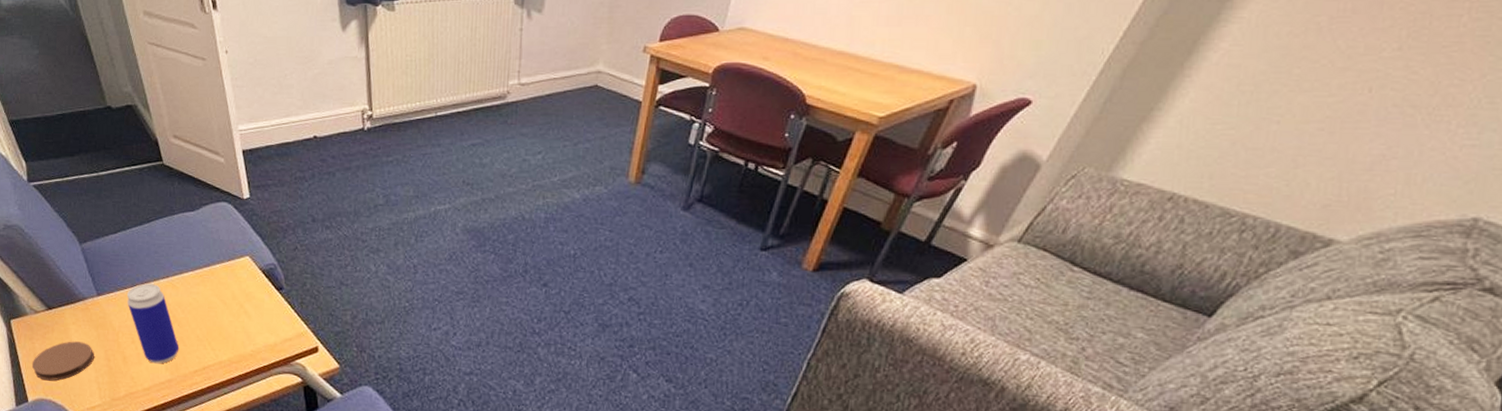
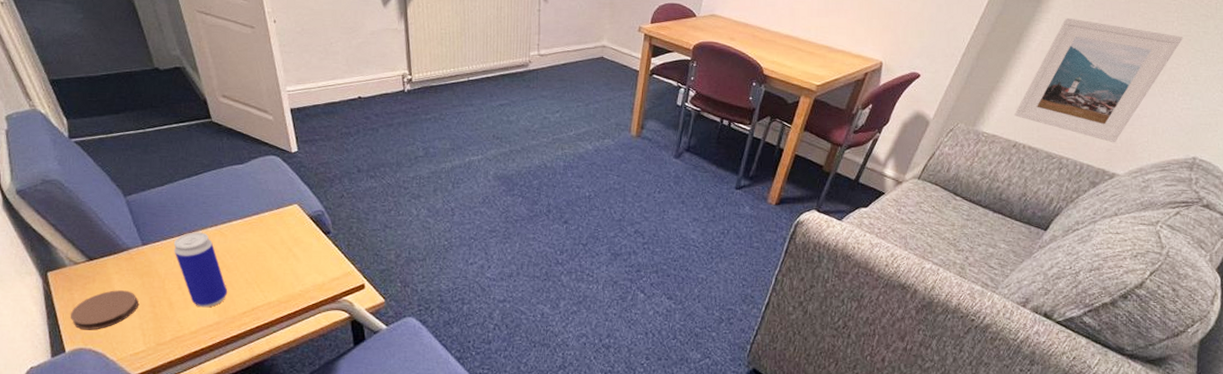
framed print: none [1174,15,1477,196] -> present [1014,17,1183,143]

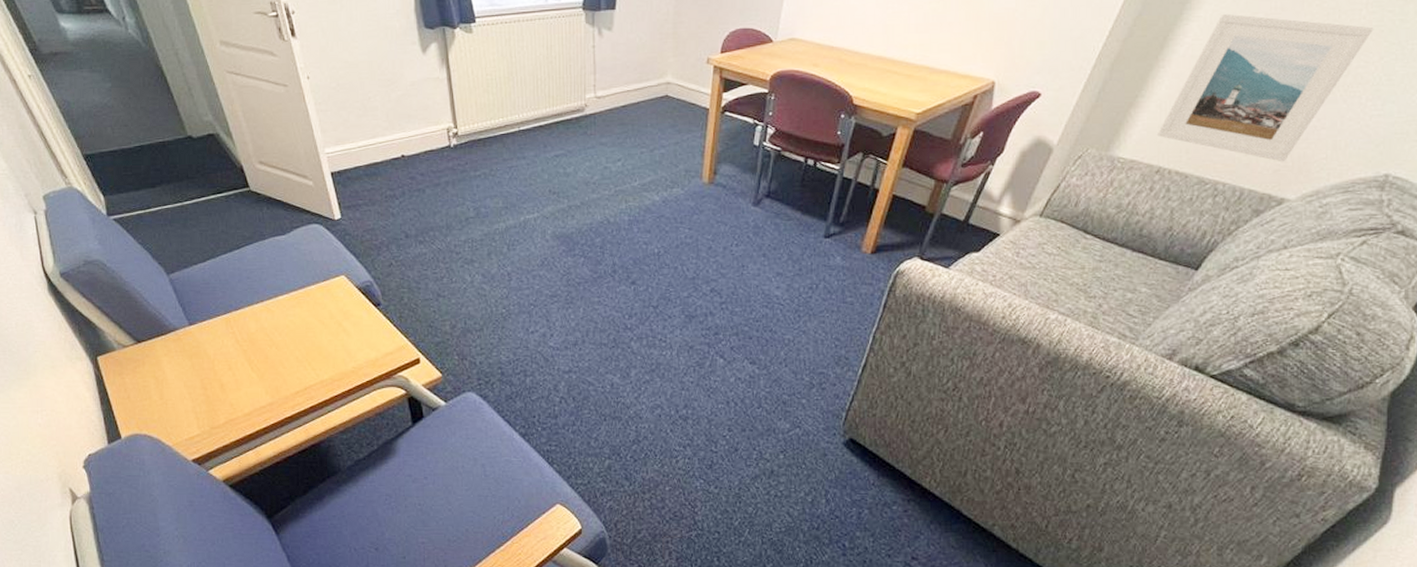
coaster: present [70,290,139,330] -> none [123,373,190,415]
beverage can: present [173,232,228,308] -> none [220,309,279,388]

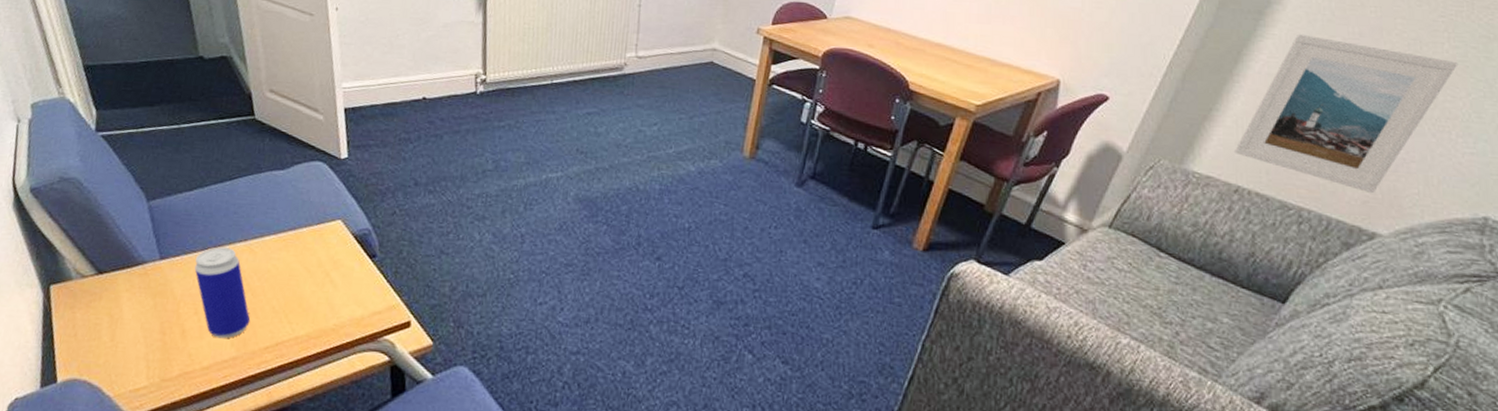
beverage can: none [220,309,279,388] -> present [194,247,251,339]

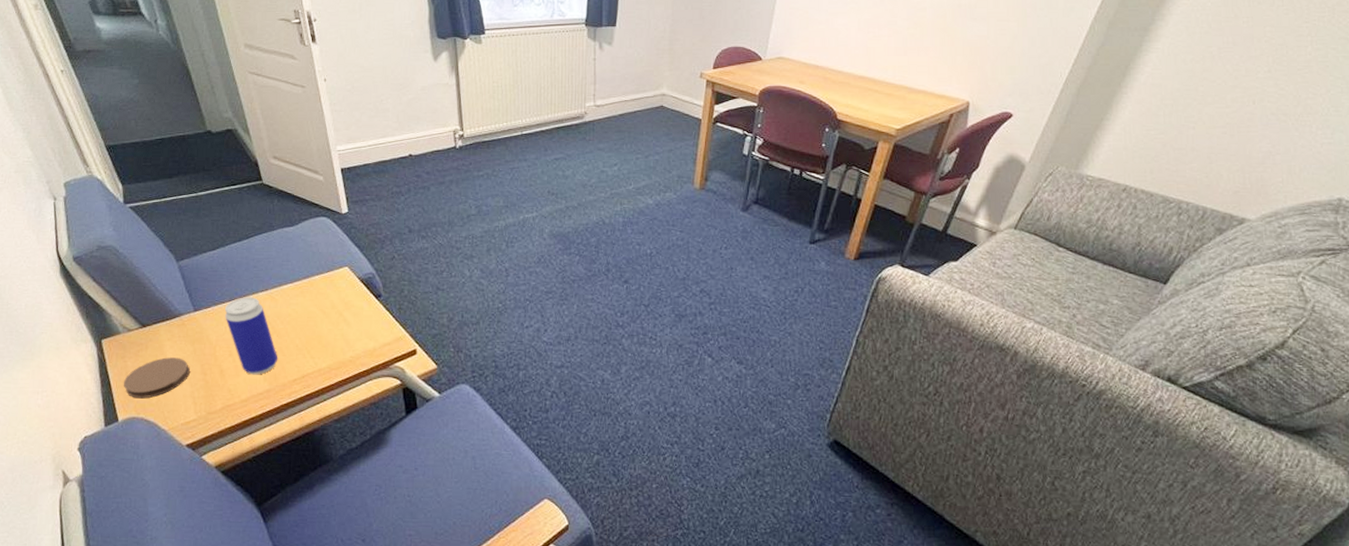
coaster: none [67,311,147,358] -> present [123,357,190,399]
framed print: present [1235,34,1459,194] -> none [1123,46,1320,184]

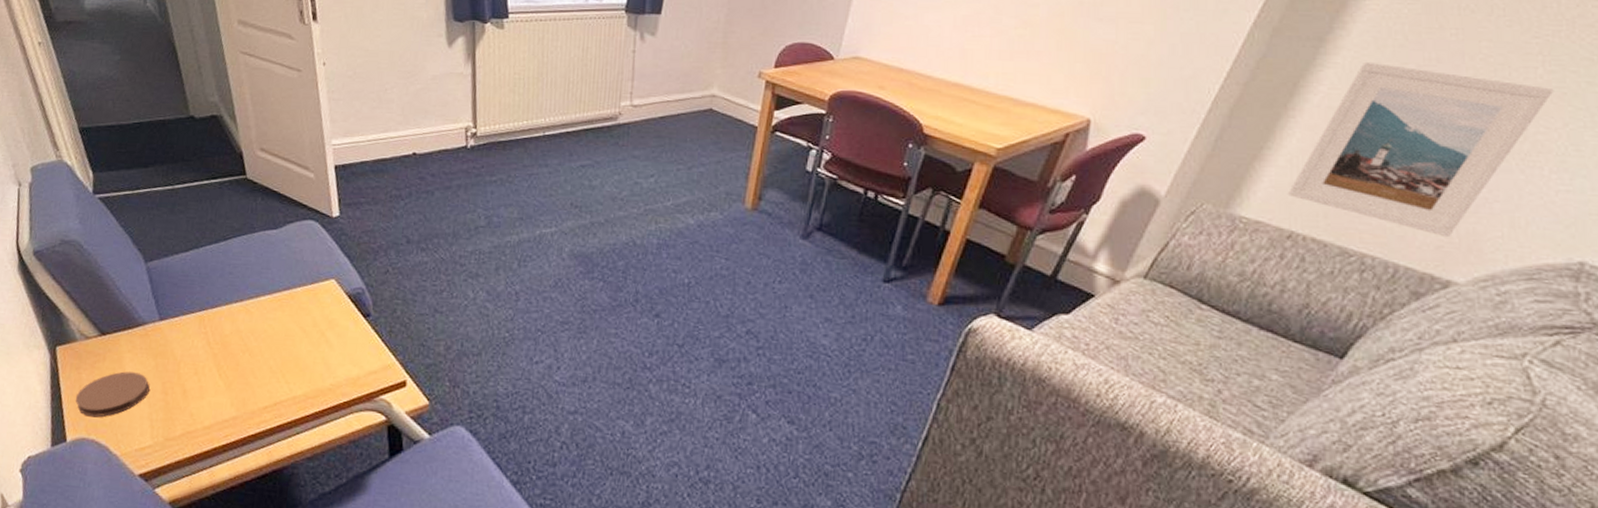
beverage can: present [224,297,278,375] -> none [193,307,249,399]
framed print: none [1123,46,1320,184] -> present [1288,61,1554,238]

